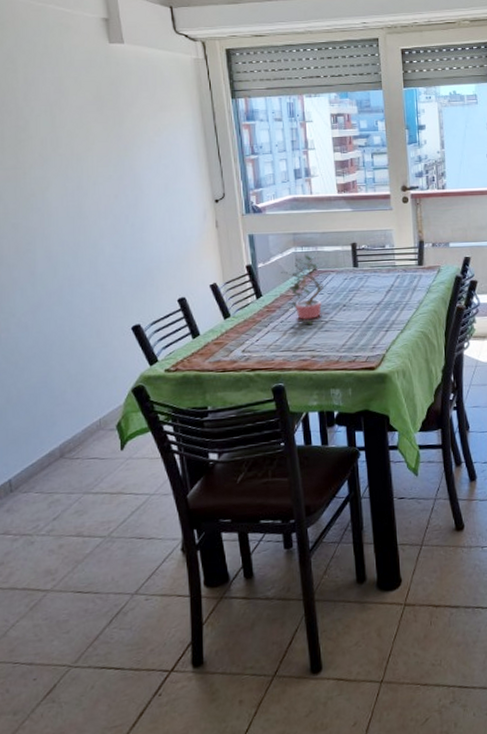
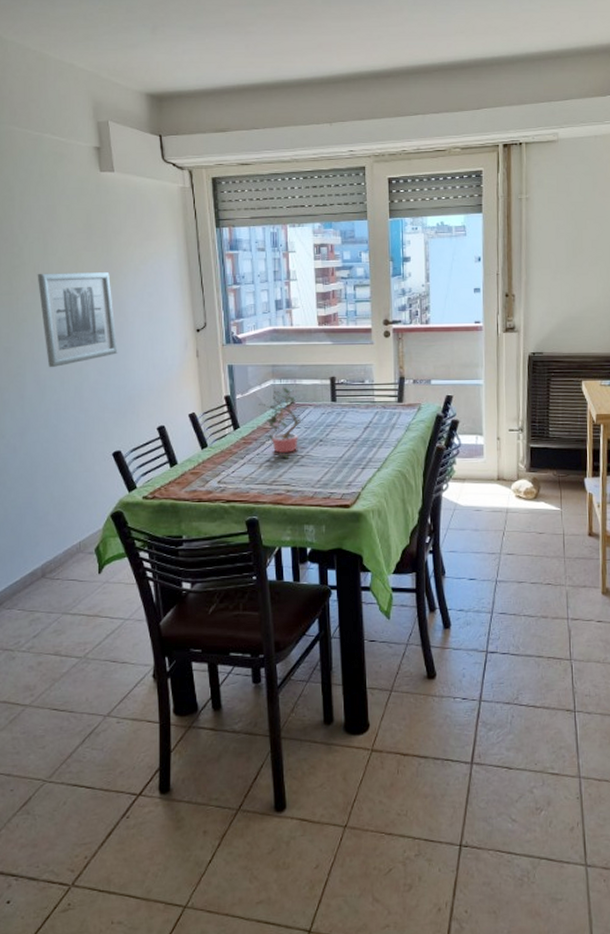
wall art: none [45,145,134,243] -> present [37,272,118,368]

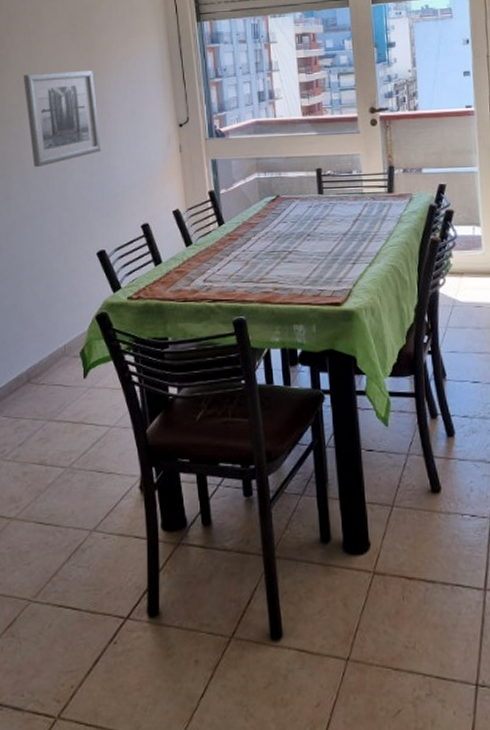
potted plant: present [258,387,304,459] -> none [243,181,291,255]

